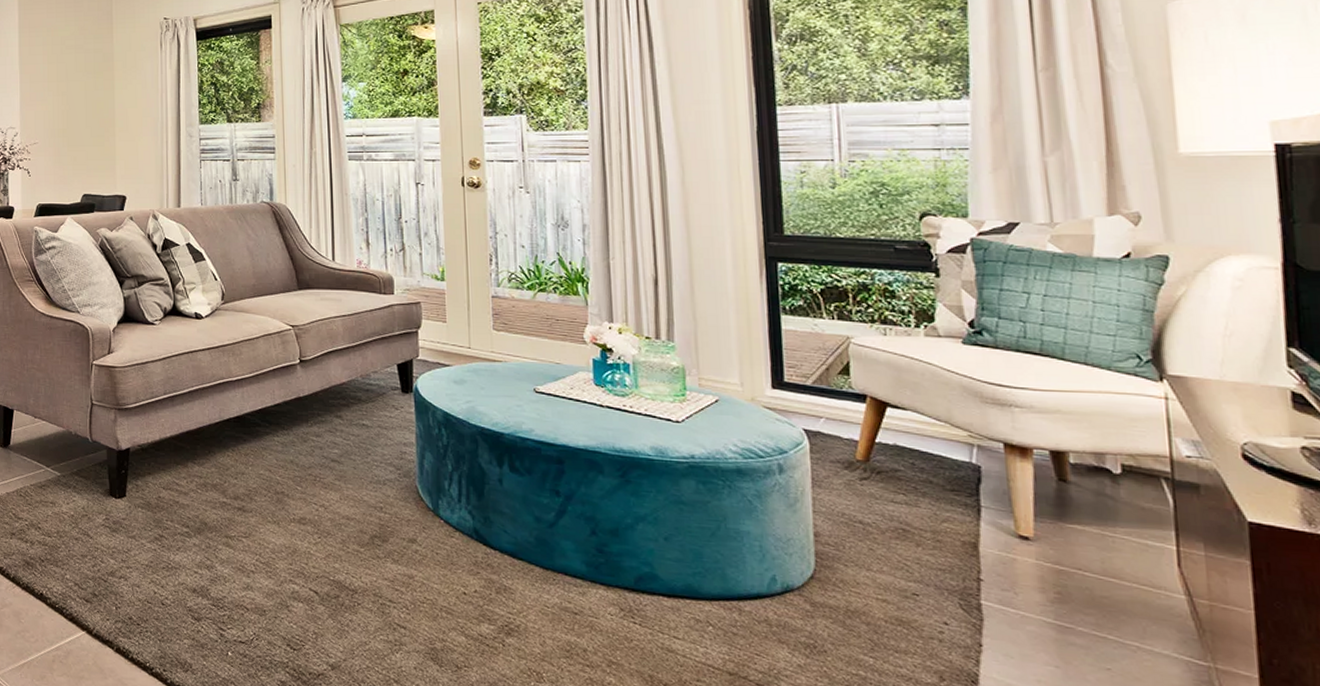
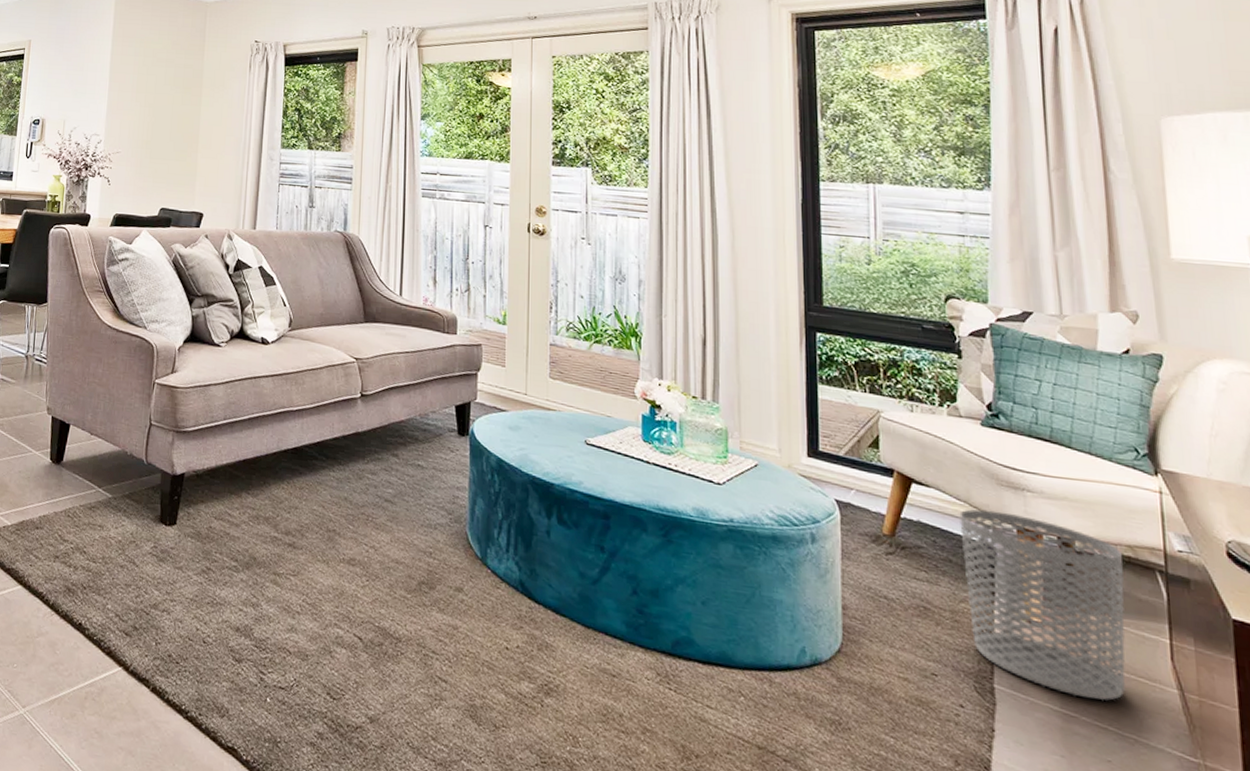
waste bin: none [940,428,1128,611] -> present [959,508,1126,701]

